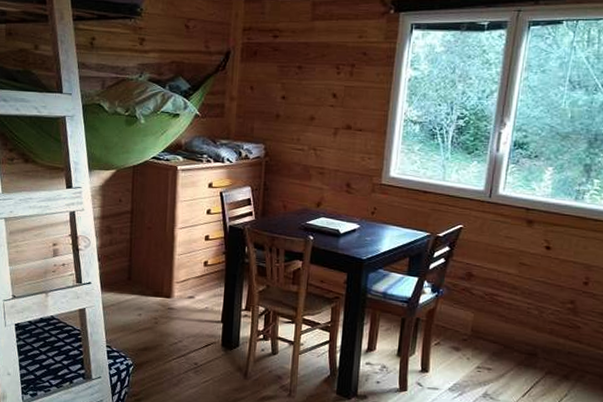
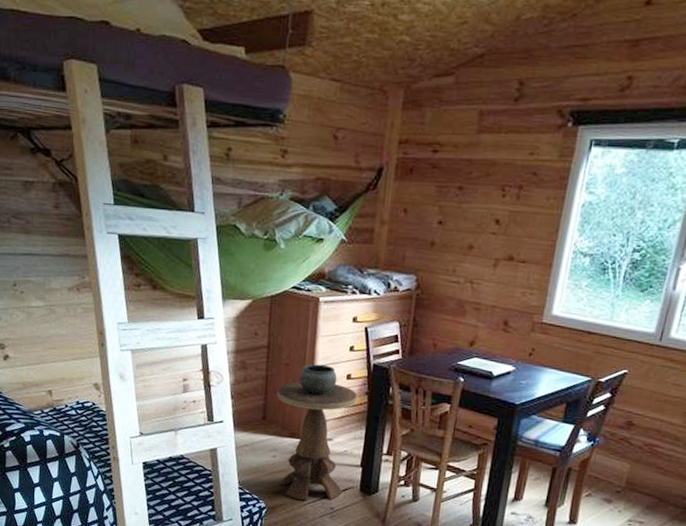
side table: none [141,226,216,357] -> present [277,363,358,501]

